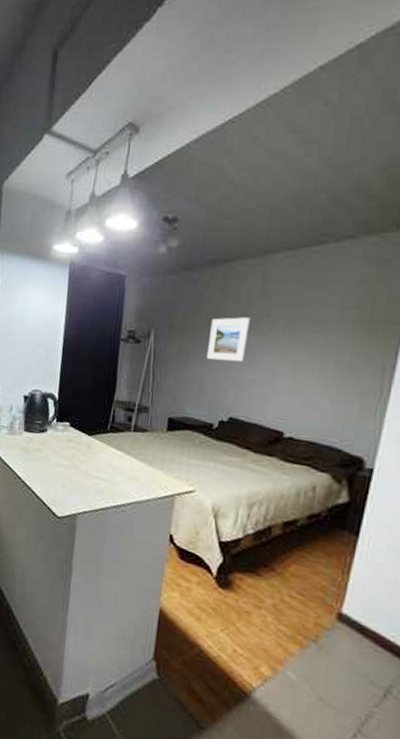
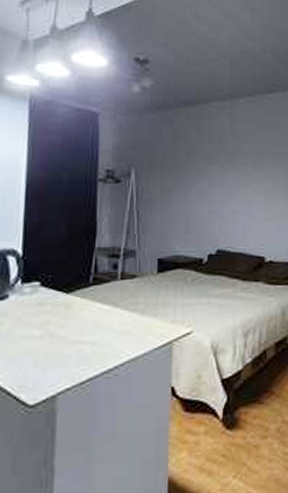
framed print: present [207,317,250,363] -> none [190,154,225,196]

